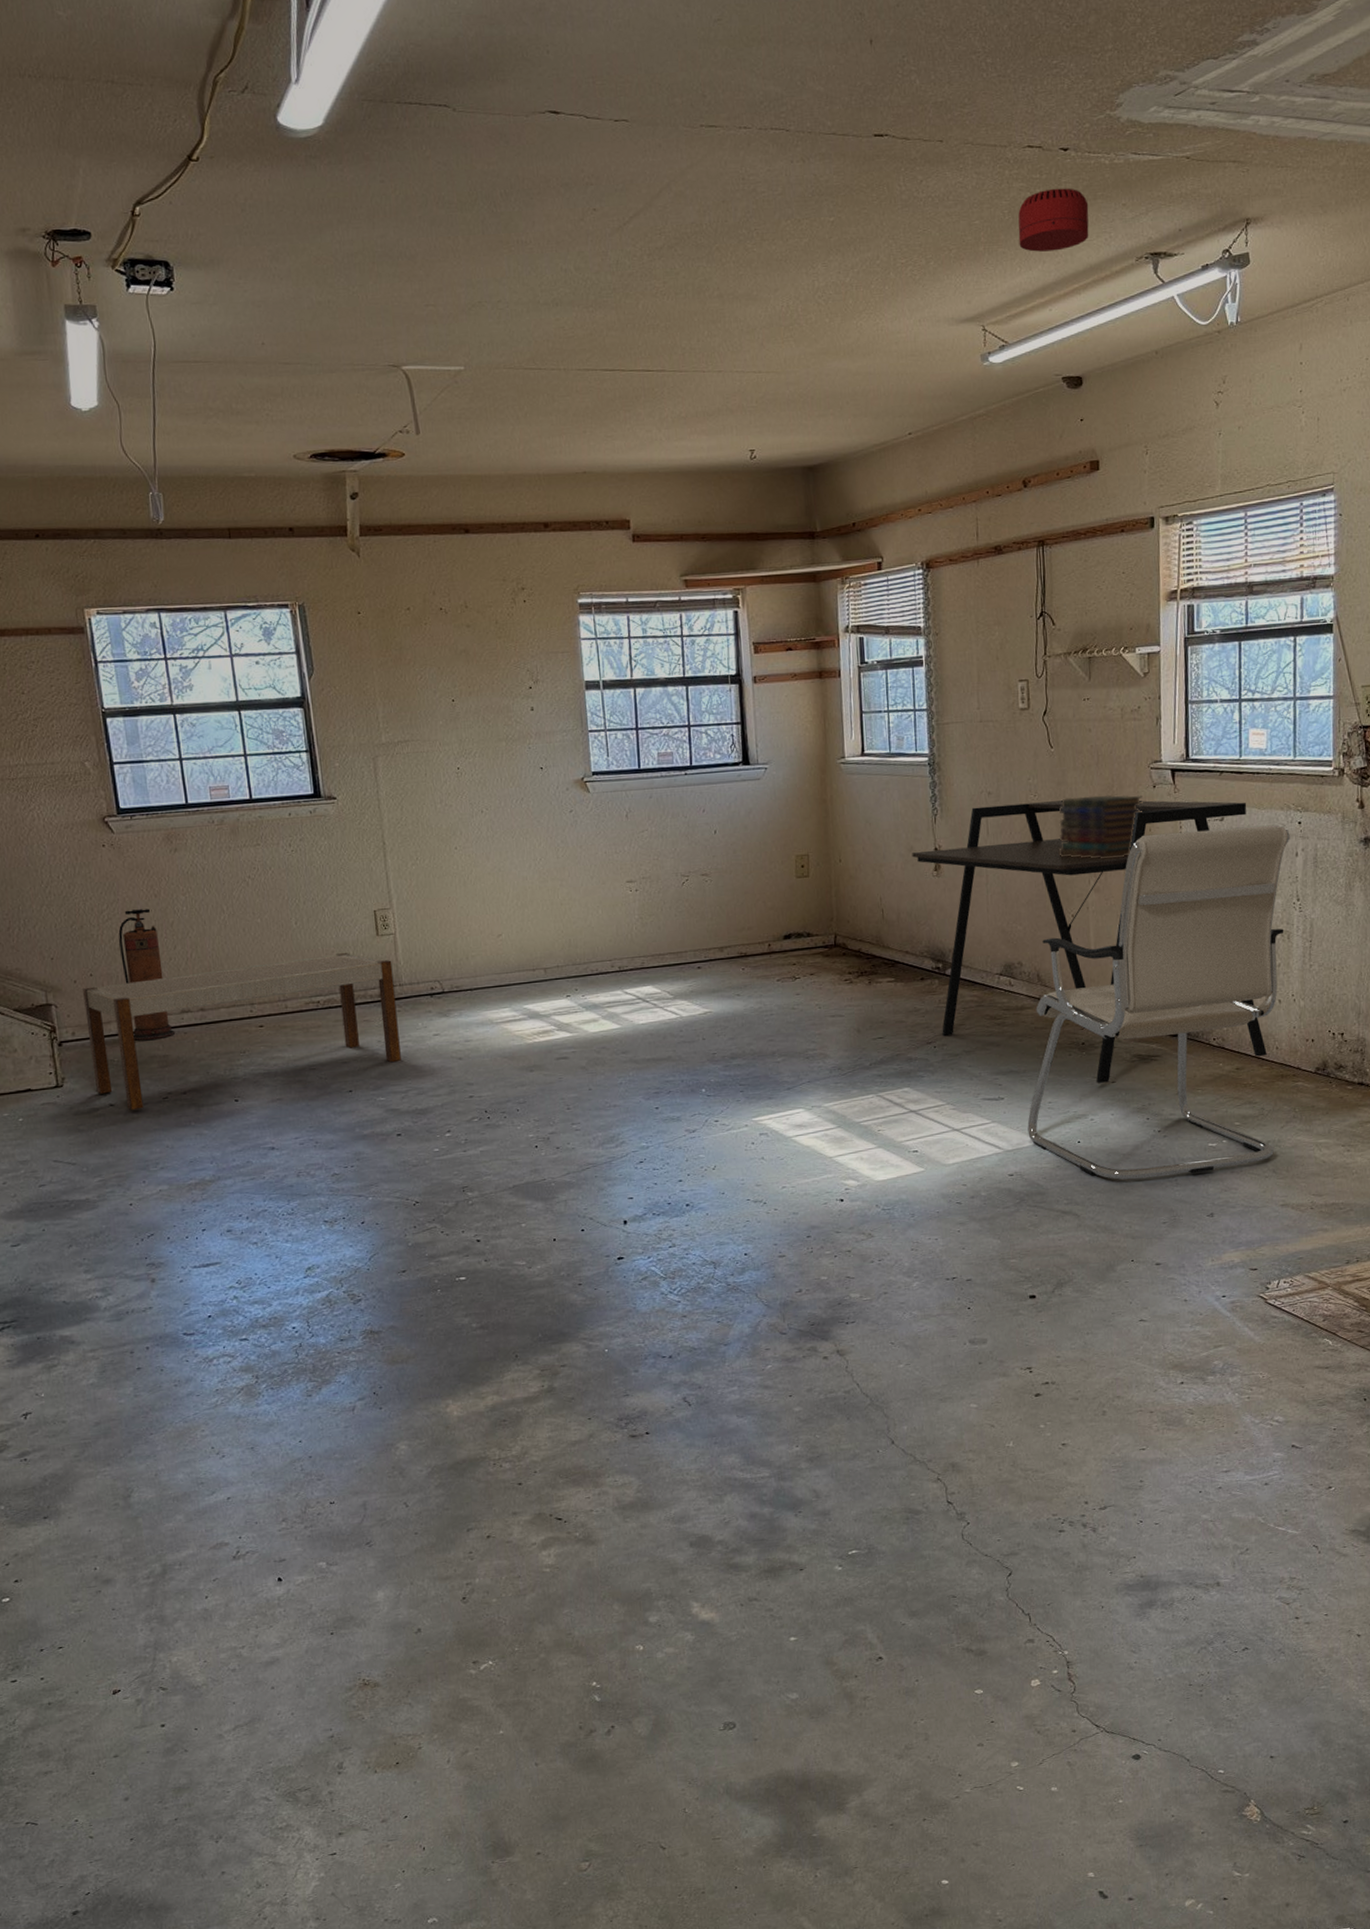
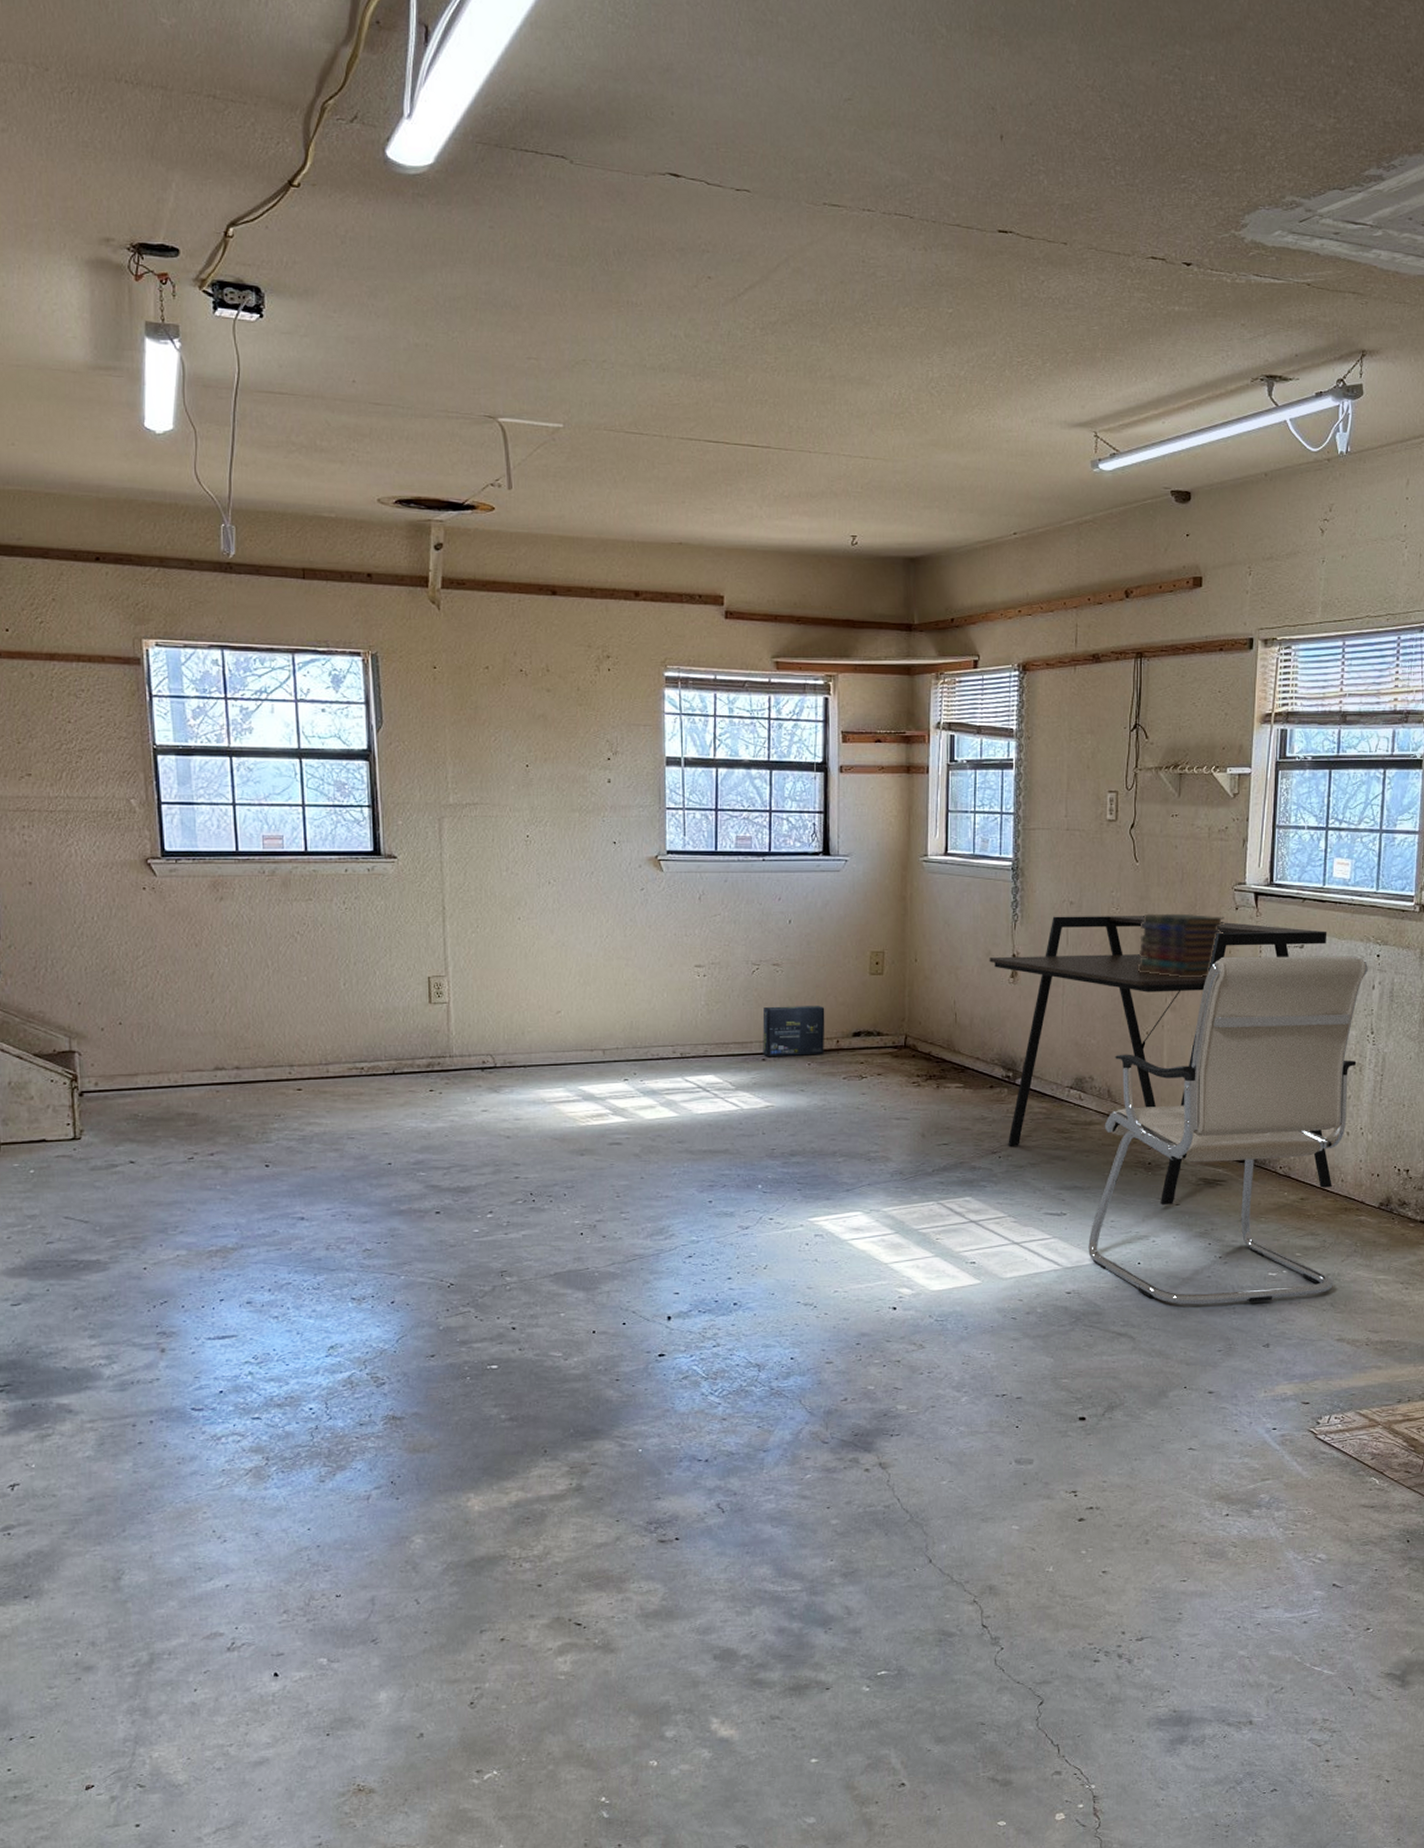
bench: present [83,953,401,1111] -> none [110,1019,446,1170]
fire extinguisher: present [118,909,176,1040] -> none [153,958,207,1096]
box: none [695,911,757,964] -> present [762,1006,825,1056]
smoke detector: present [1018,188,1089,252] -> none [1136,302,1208,364]

